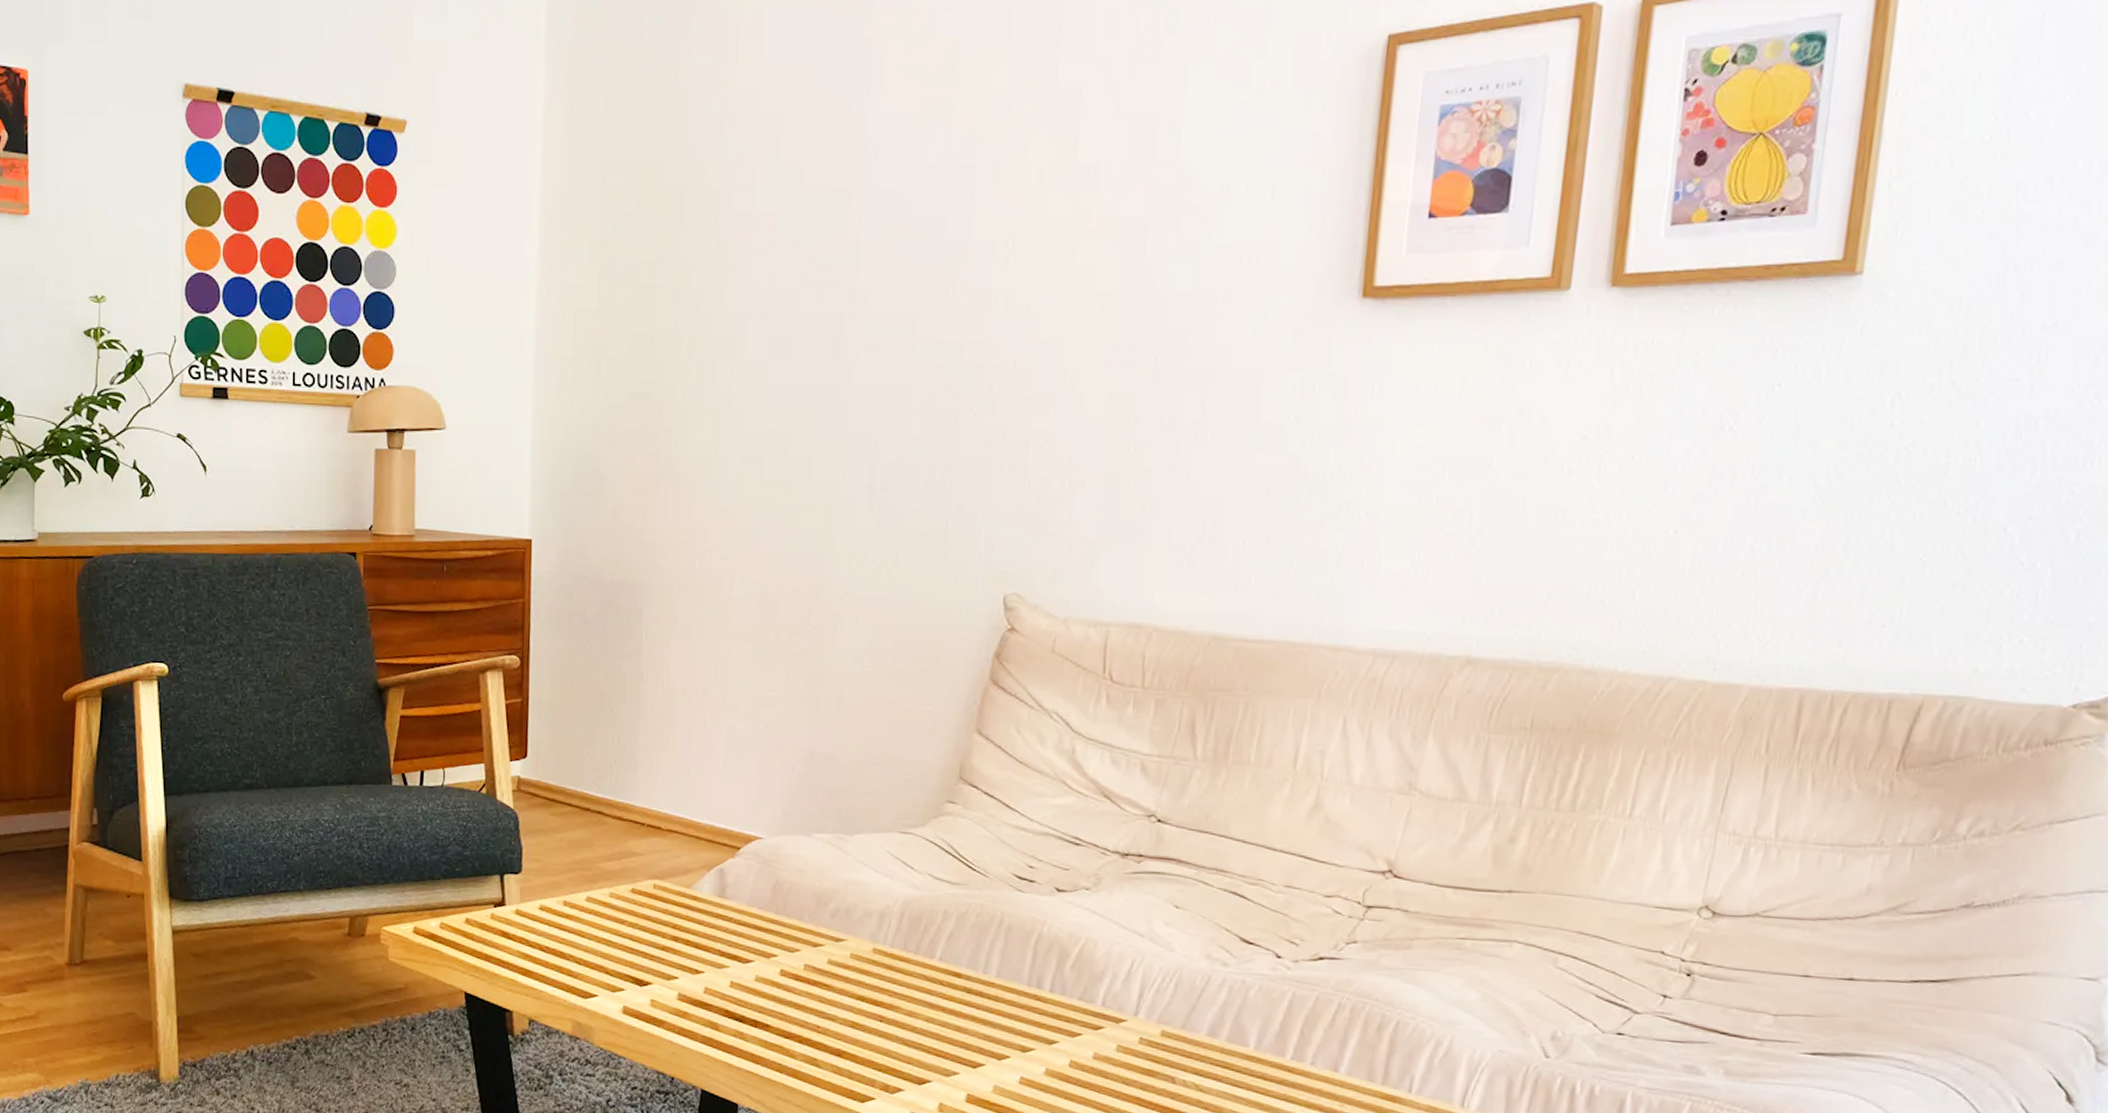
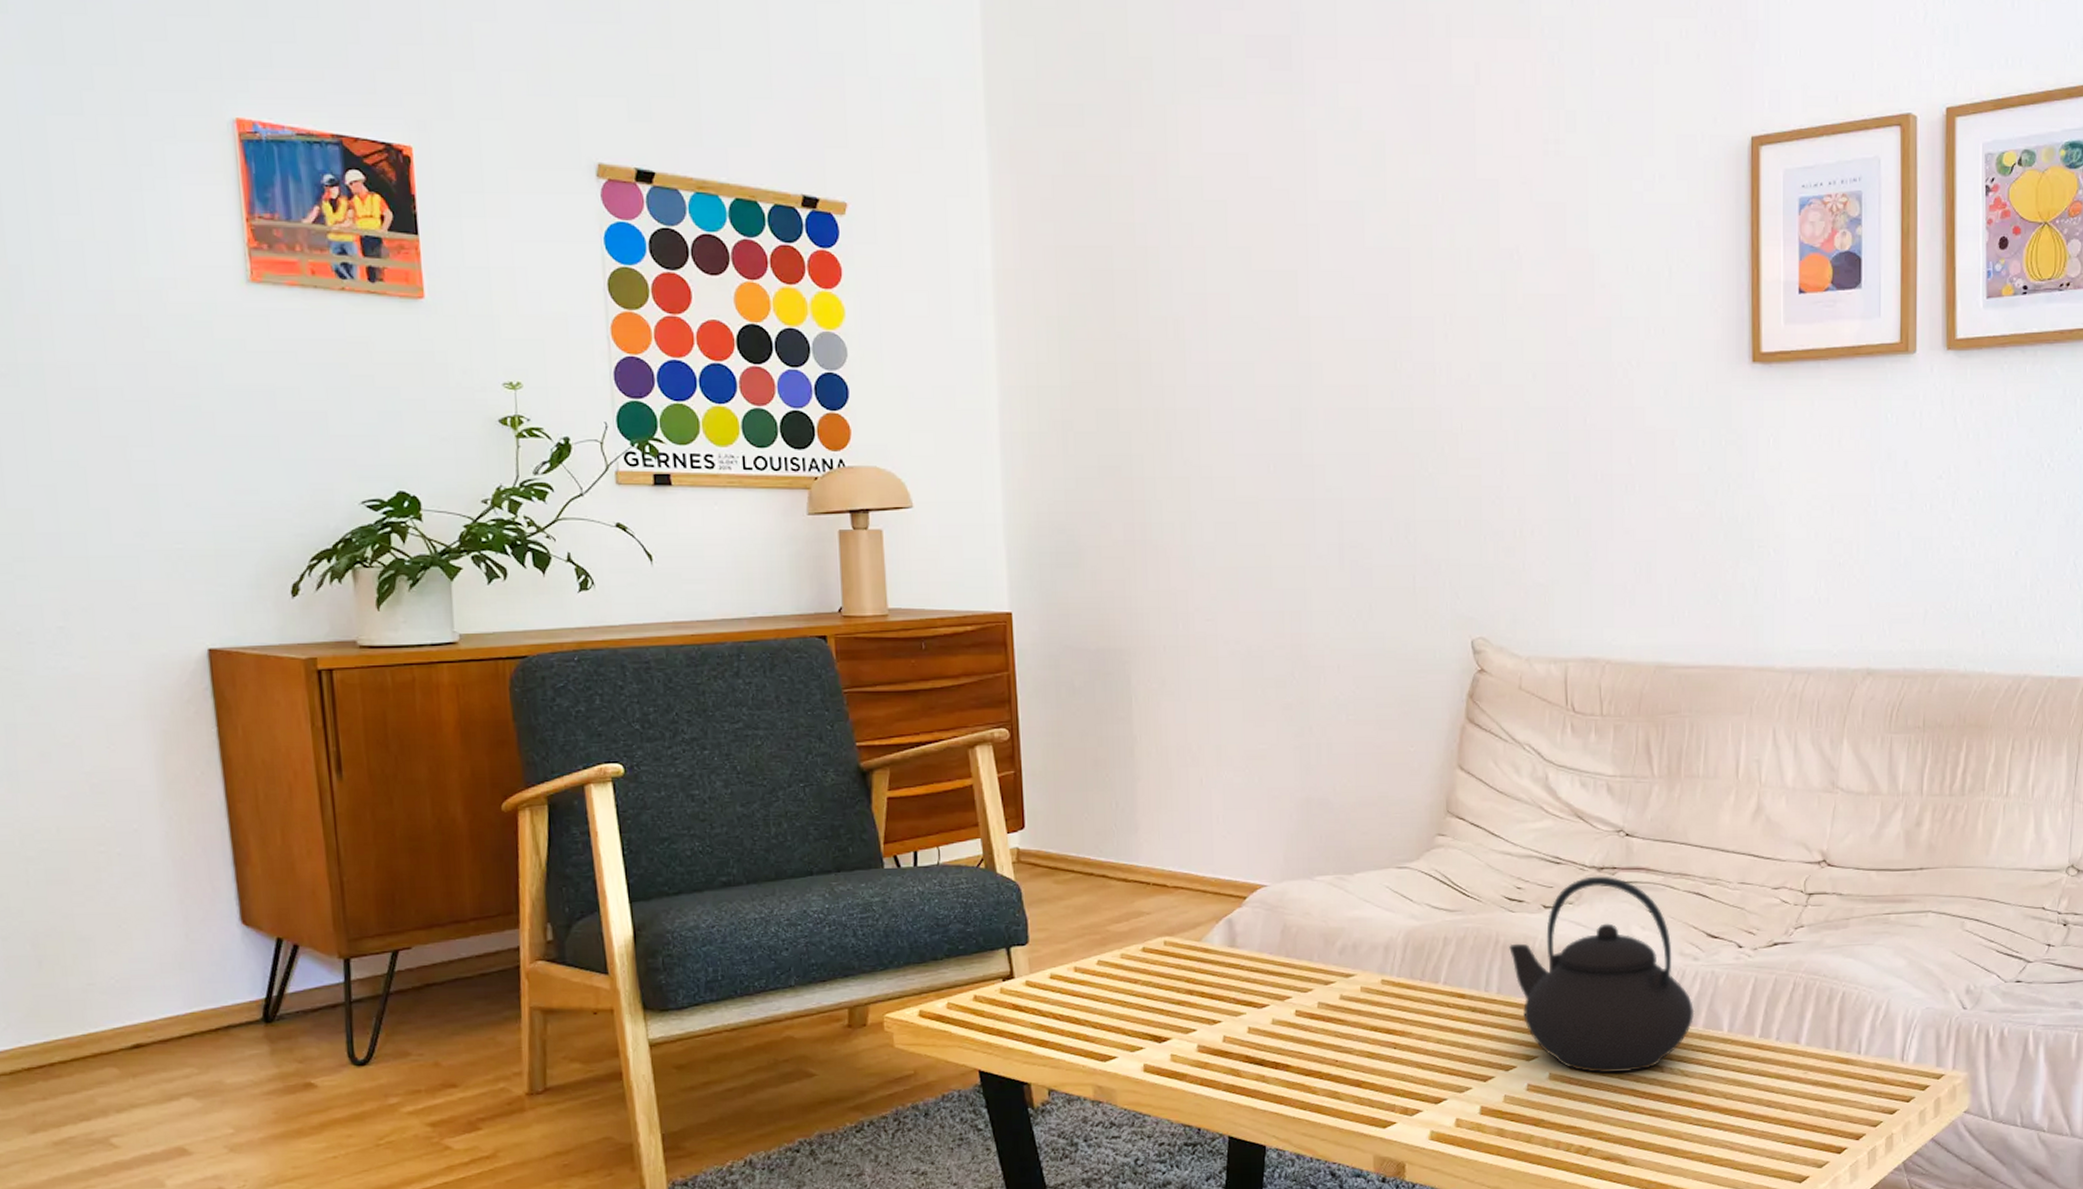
teapot: none [1014,862,1218,1079] -> present [1509,876,1695,1073]

